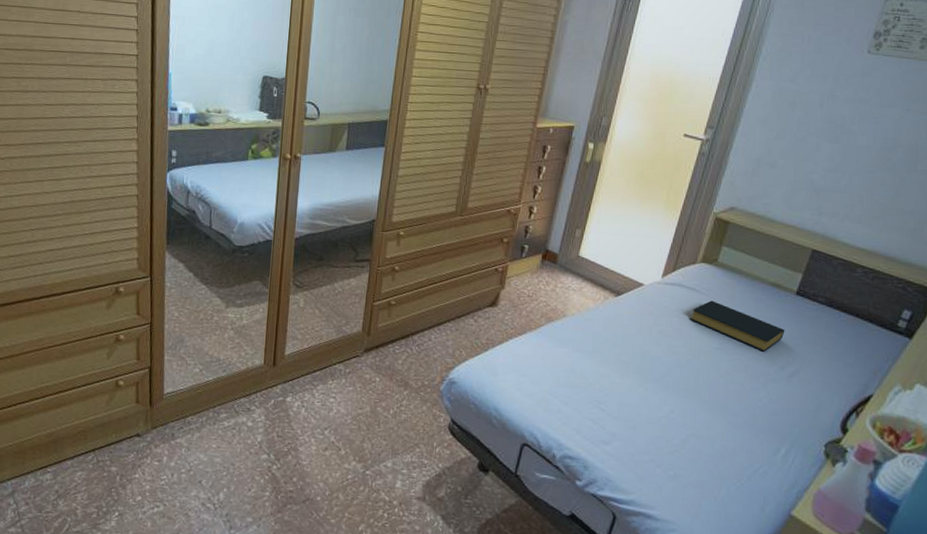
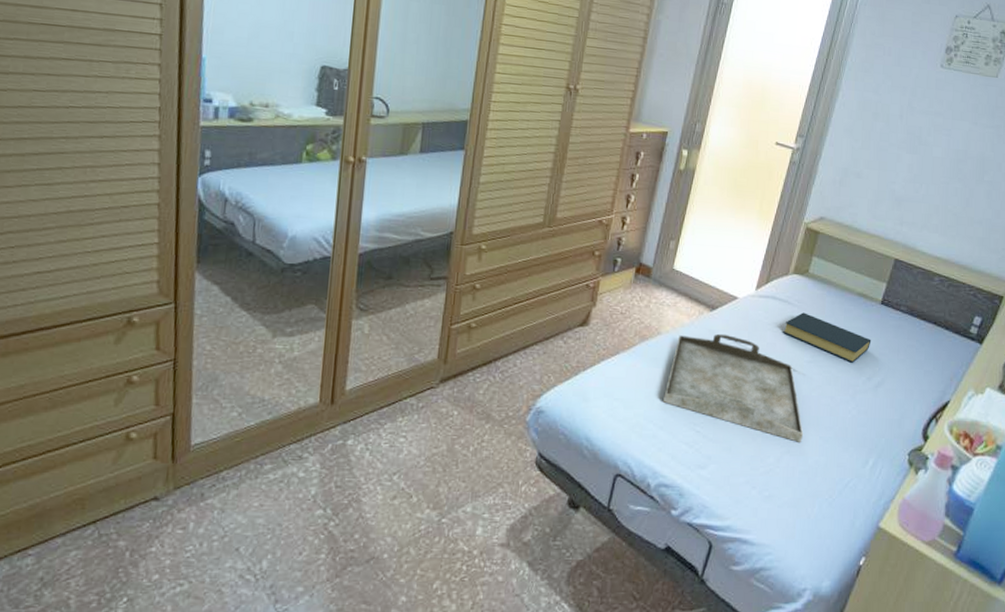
serving tray: none [569,318,711,426] -> present [663,333,804,442]

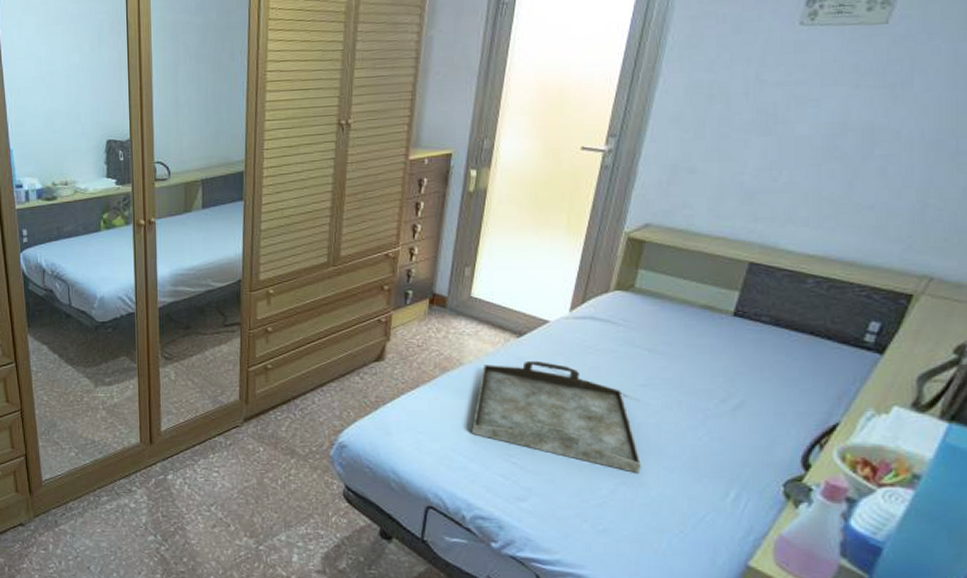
hardback book: present [783,312,872,363] -> none [607,332,724,384]

